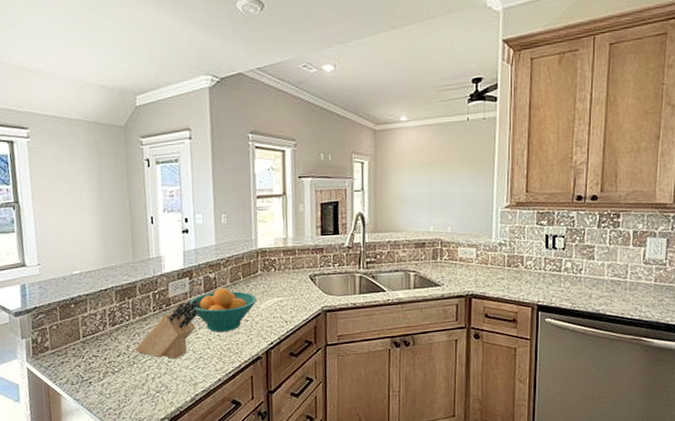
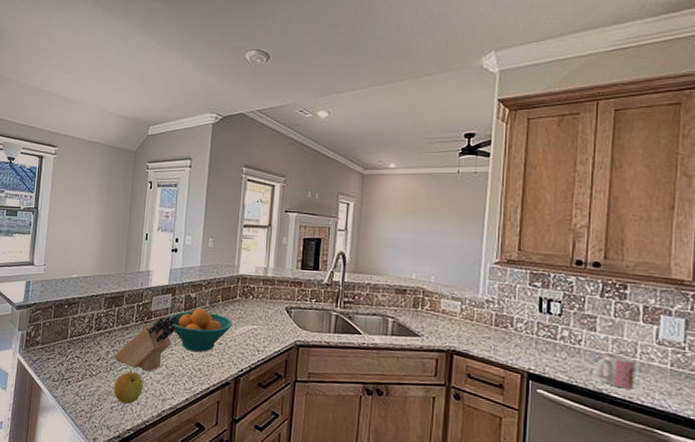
apple: none [140,362,172,395] -> present [114,371,143,404]
mug: none [595,276,626,307] -> present [596,352,635,389]

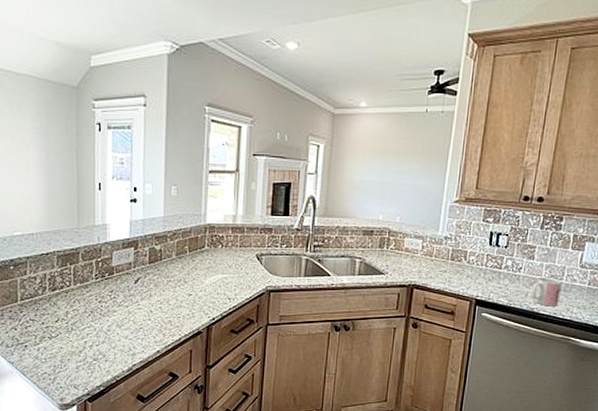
knife block: present [114,315,178,372] -> none [74,270,142,329]
apple: present [114,371,143,404] -> none [77,330,110,362]
fruit bowl: present [169,308,233,352] -> none [133,261,202,304]

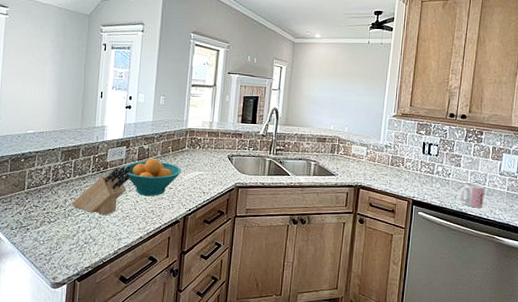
knife block: none [74,270,142,329] -> present [71,165,132,216]
fruit bowl: none [133,261,202,304] -> present [124,158,182,196]

